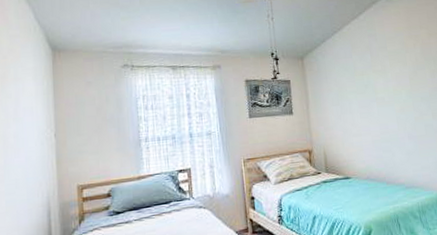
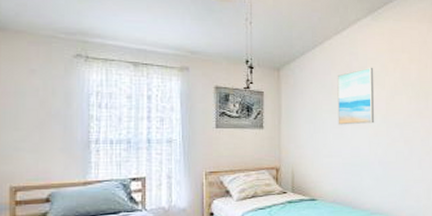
wall art: none [358,46,400,104] -> present [337,67,375,125]

